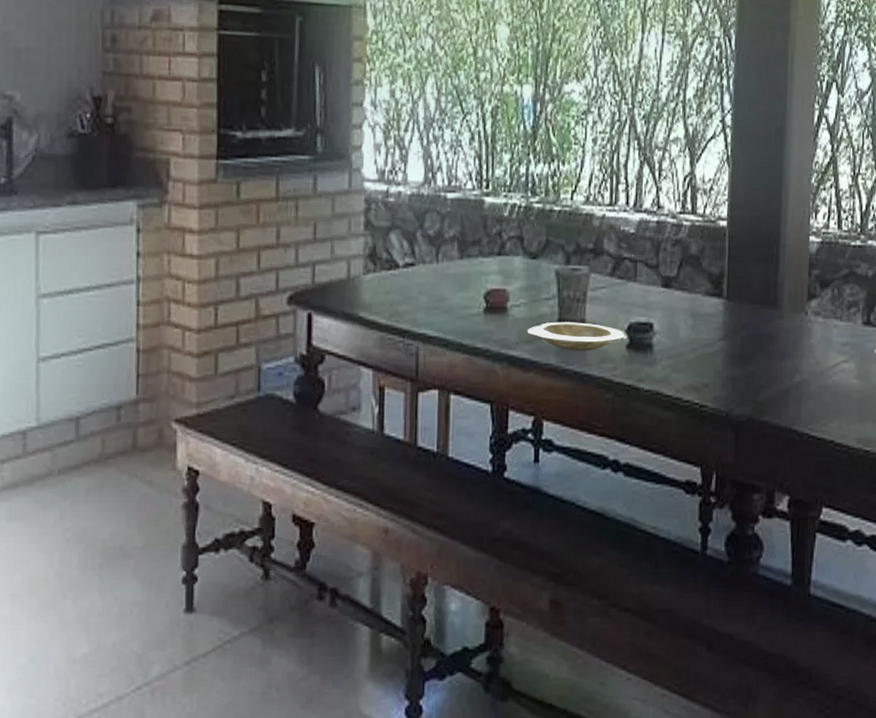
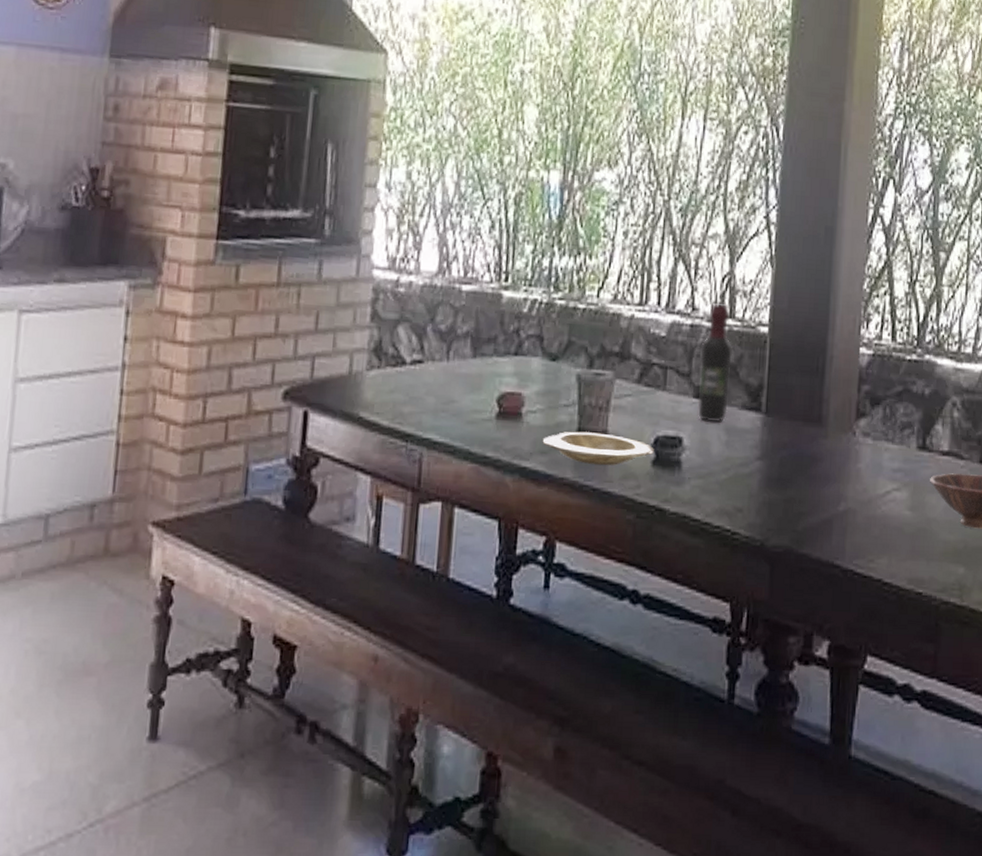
wine bottle: none [666,201,696,309] -> present [698,303,734,423]

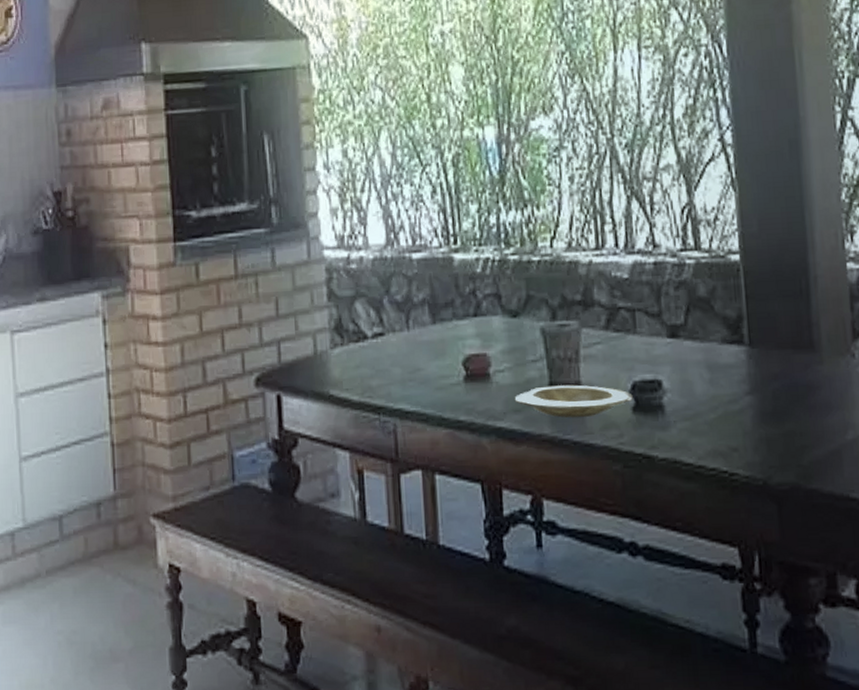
wine bottle: present [698,303,734,423] -> none [668,237,707,361]

